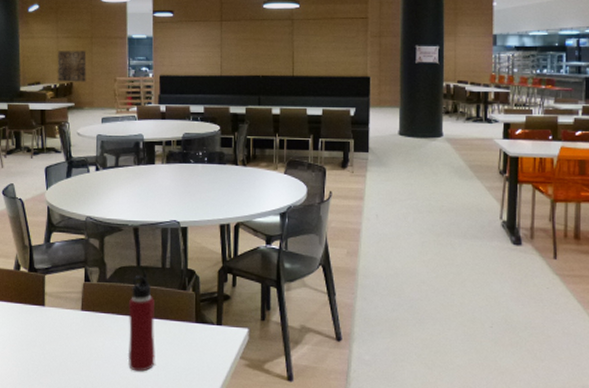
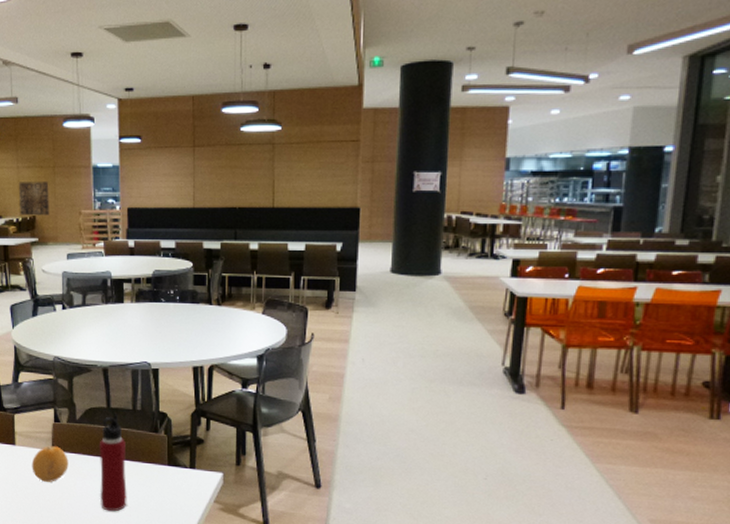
fruit: none [60,306,98,343] -> present [31,446,69,482]

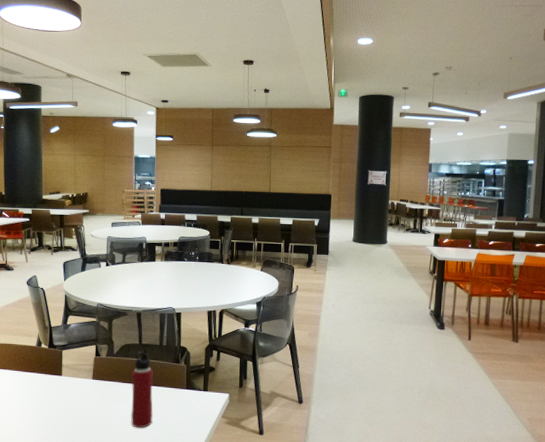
wall art: present [18,182,50,216] -> none [74,166,99,193]
fruit: present [31,446,69,482] -> none [75,376,106,406]

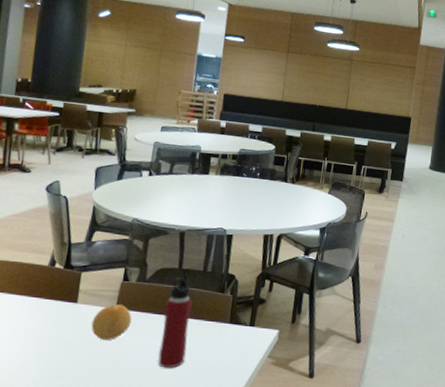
fruit: none [75,376,106,406] -> present [91,304,132,340]

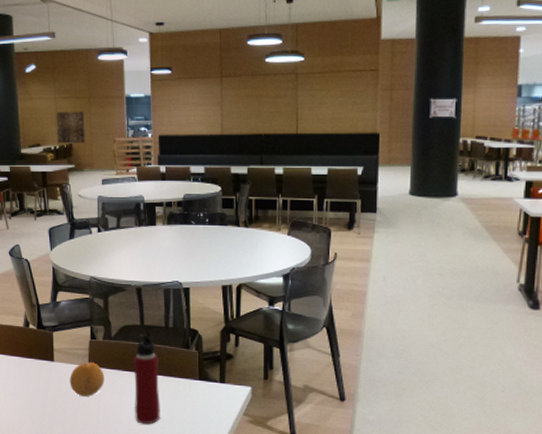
wall art: none [121,58,154,91] -> present [56,111,85,144]

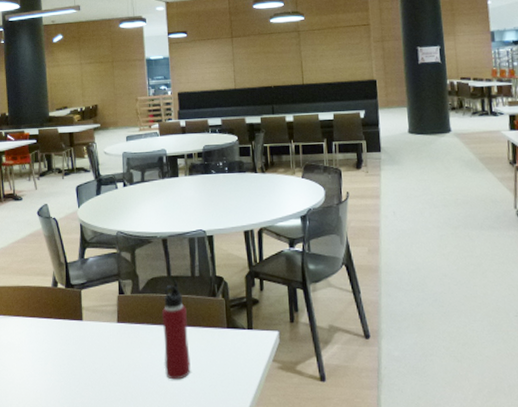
wall art: present [56,111,85,144] -> none [81,74,110,105]
fruit: present [69,362,105,397] -> none [98,318,134,355]

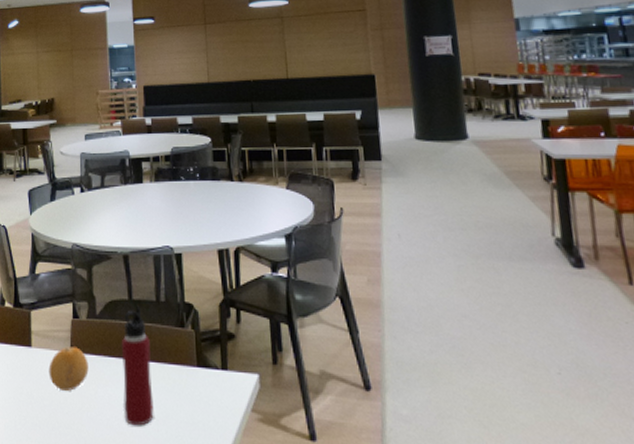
fruit: none [98,318,134,355] -> present [48,347,89,391]

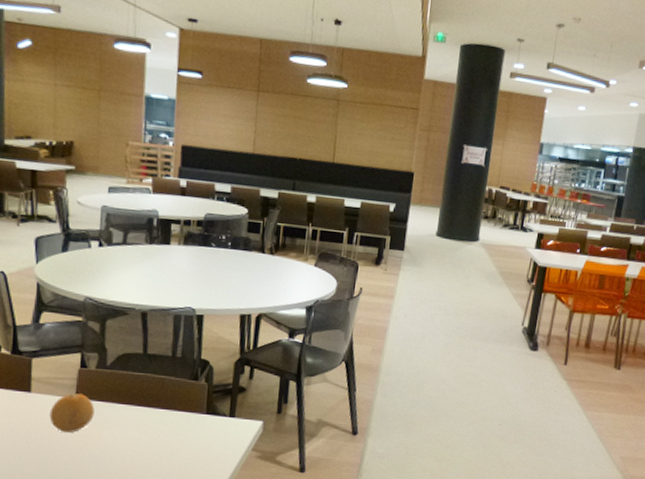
water bottle: present [121,307,154,426] -> none [127,360,162,462]

